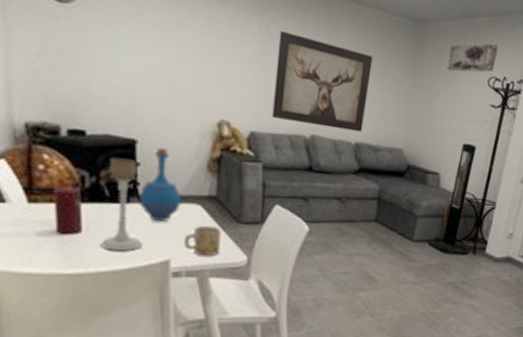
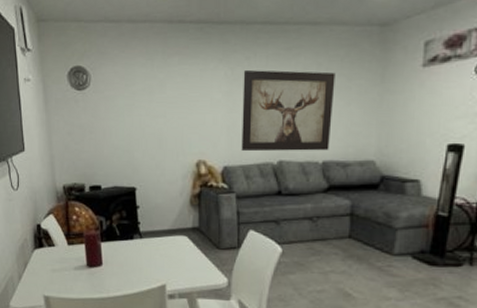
candle holder: present [101,157,143,252] -> none [116,204,145,279]
bottle: present [139,148,182,222] -> none [140,192,171,253]
mug: present [183,225,221,257] -> none [175,253,204,280]

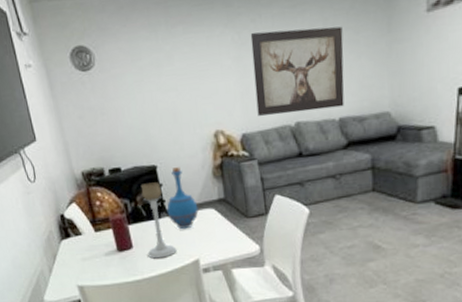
candle holder: none [116,204,145,279] -> present [140,182,177,259]
bottle: none [140,192,171,253] -> present [166,167,199,230]

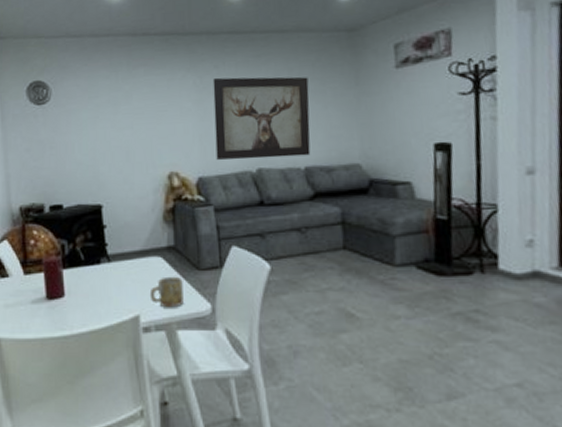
candle holder: present [140,182,177,259] -> none [81,223,115,311]
bottle: present [166,167,199,230] -> none [108,208,144,279]
mug: none [206,224,236,252] -> present [149,276,184,308]

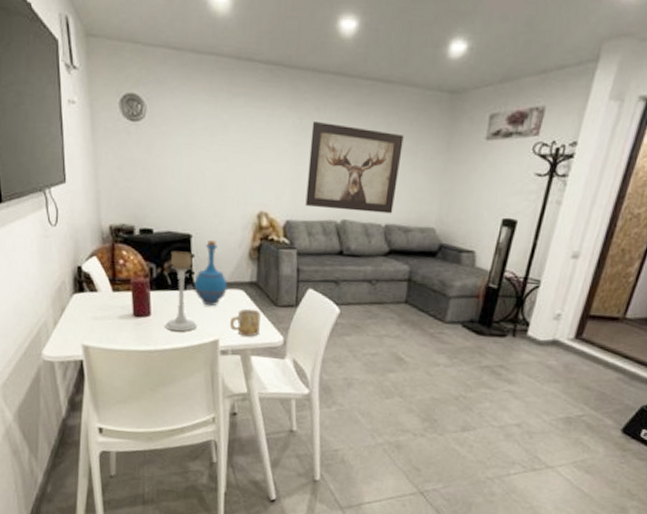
candle holder: none [81,223,115,311] -> present [165,251,197,332]
bottle: none [108,208,144,279] -> present [194,240,228,306]

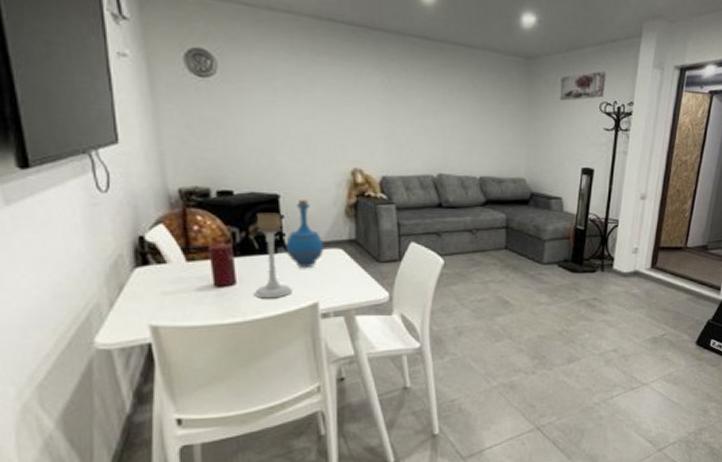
mug: present [229,308,261,337] -> none [329,267,363,296]
wall art: present [305,120,404,214] -> none [400,80,489,167]

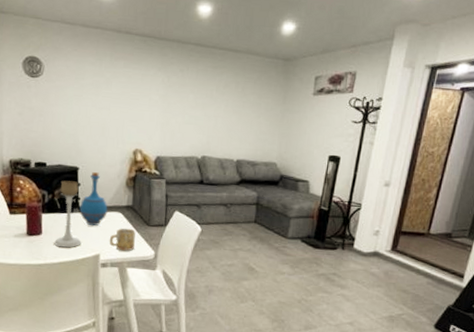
mug: none [329,267,363,296] -> present [109,228,136,252]

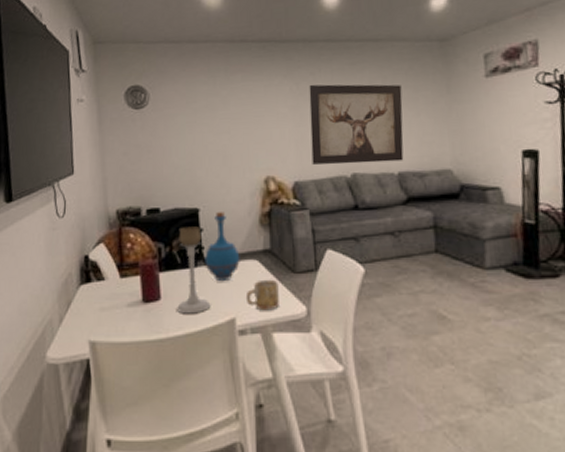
wall art: none [172,79,250,151] -> present [309,84,404,165]

